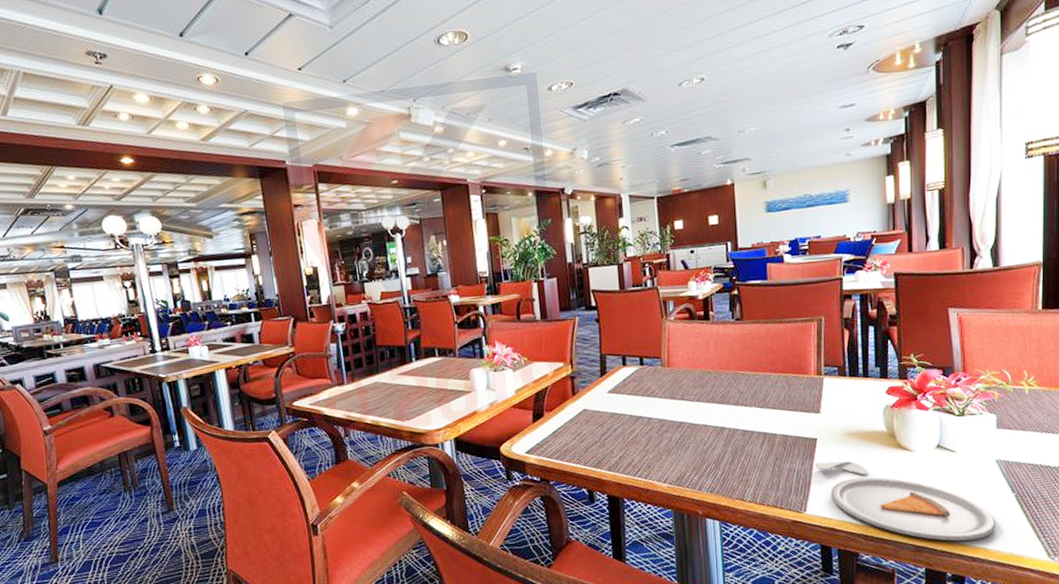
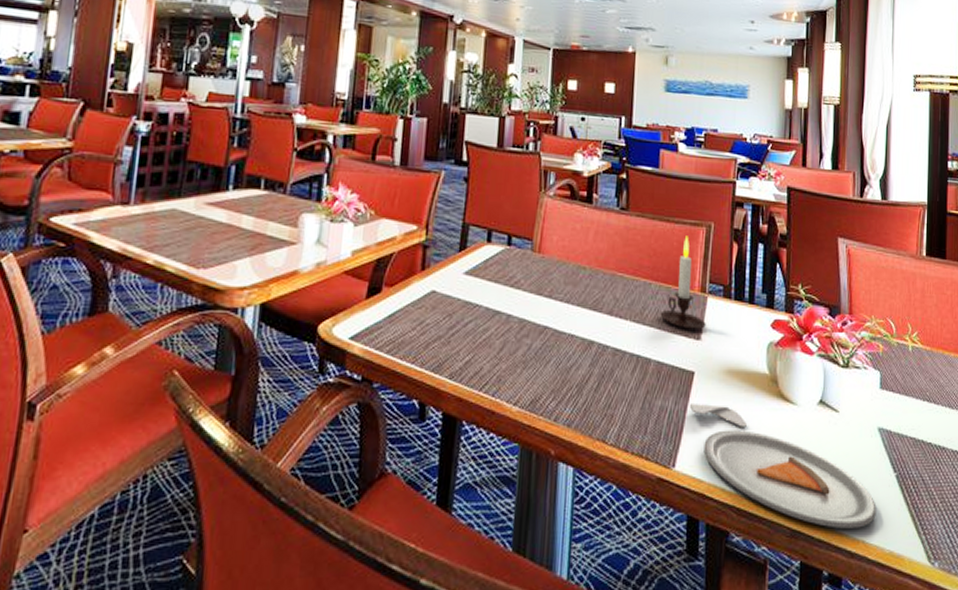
candle: none [781,331,824,407] -> present [660,236,706,330]

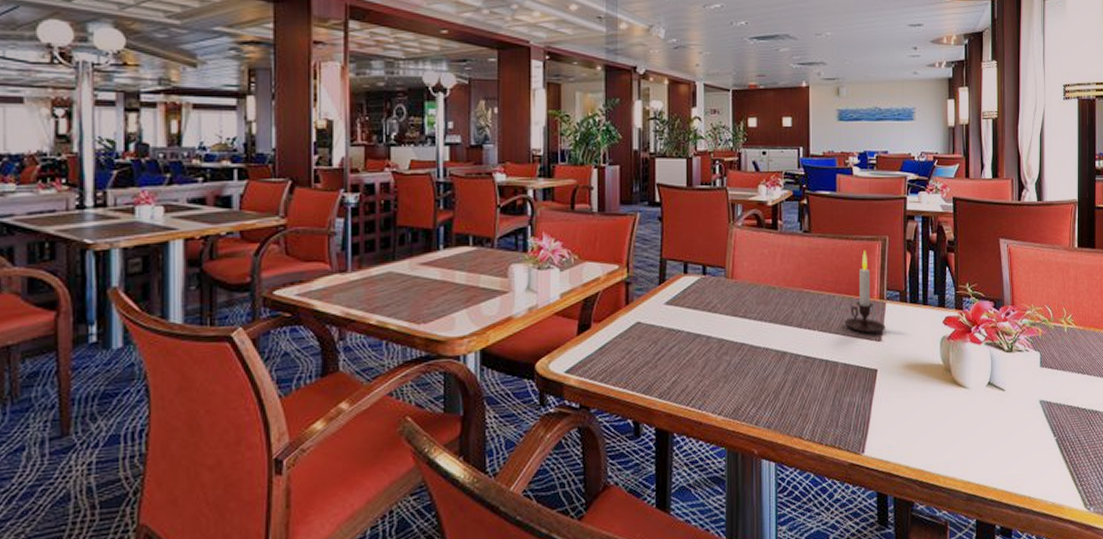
dinner plate: present [690,404,877,529] -> none [875,396,1040,489]

